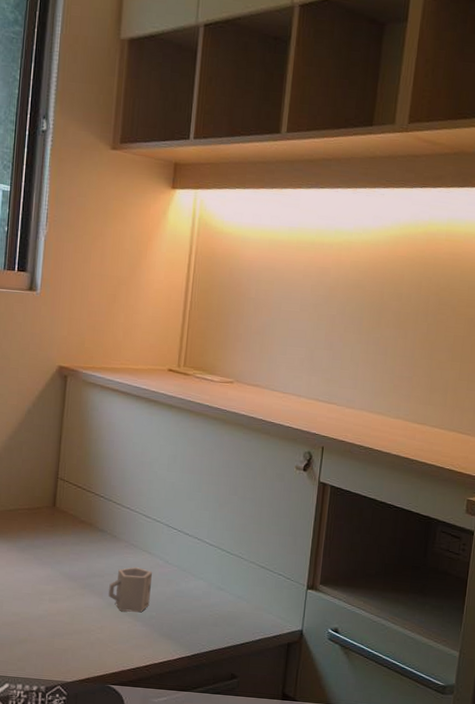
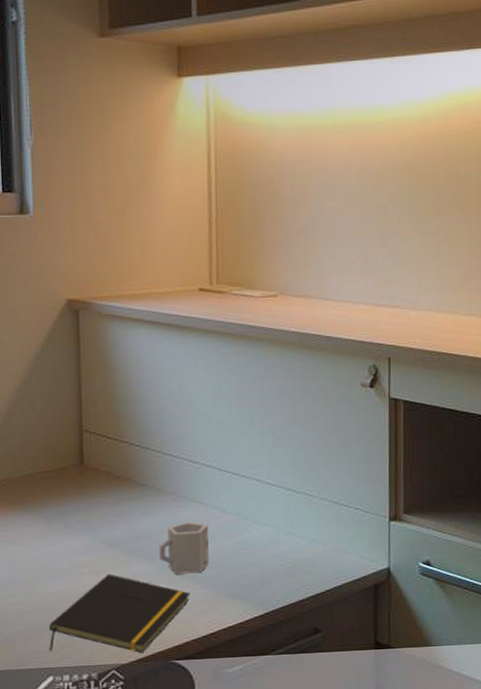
notepad: none [8,603,131,674] -> present [48,573,191,653]

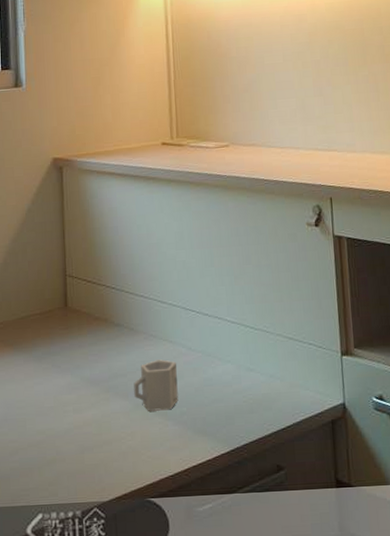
notepad: present [48,573,191,653] -> none [38,411,163,490]

